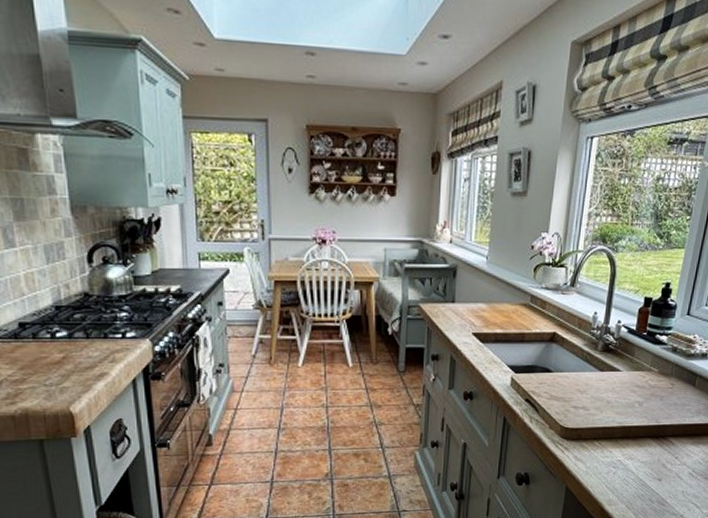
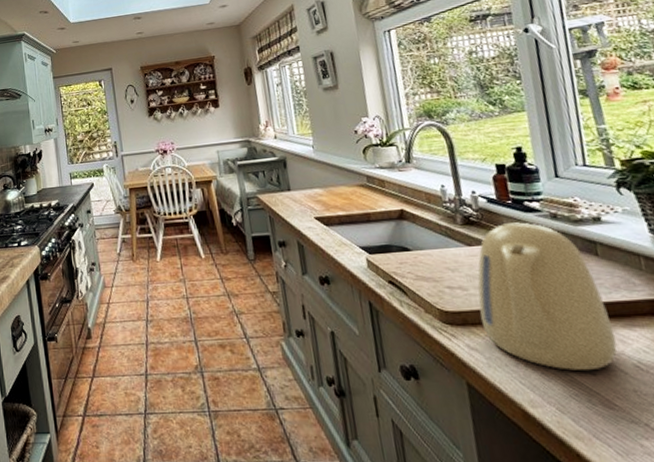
kettle: none [591,353,686,478] -> present [477,222,617,372]

